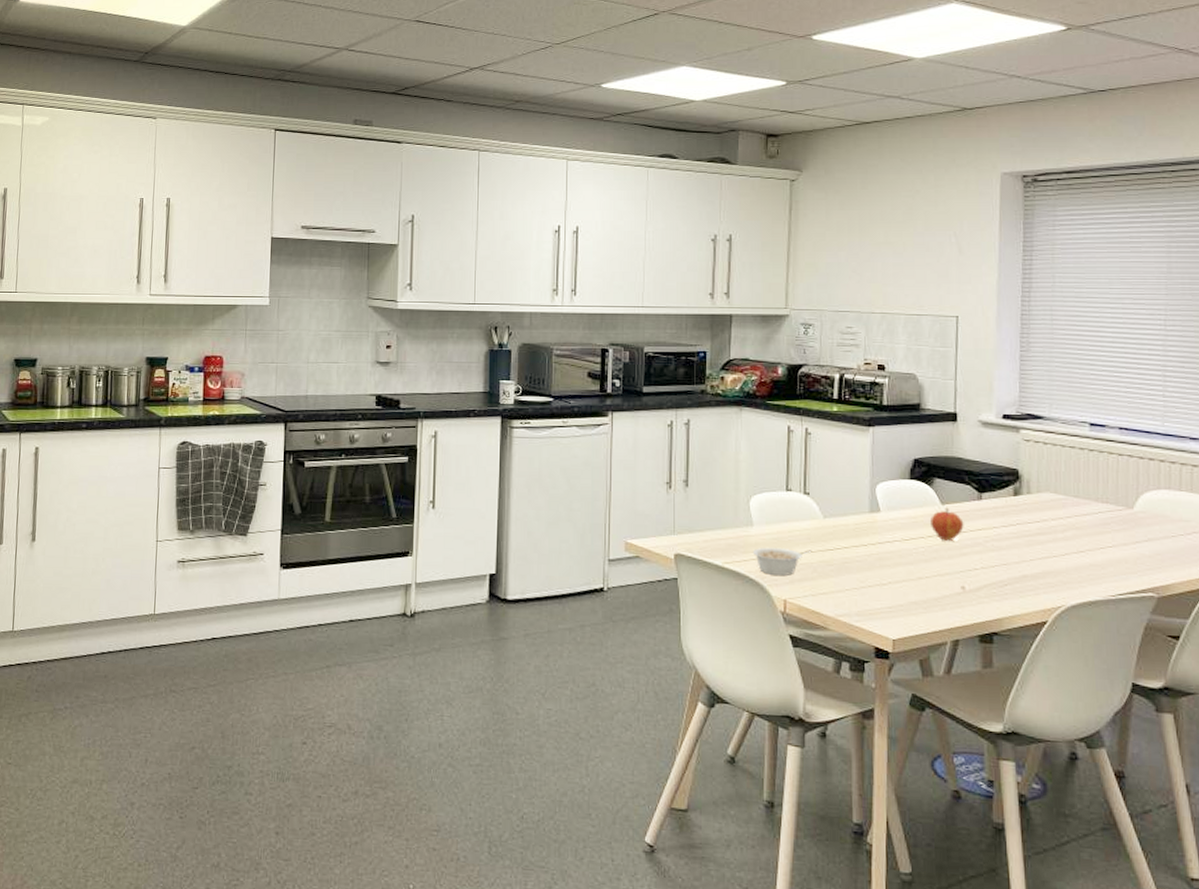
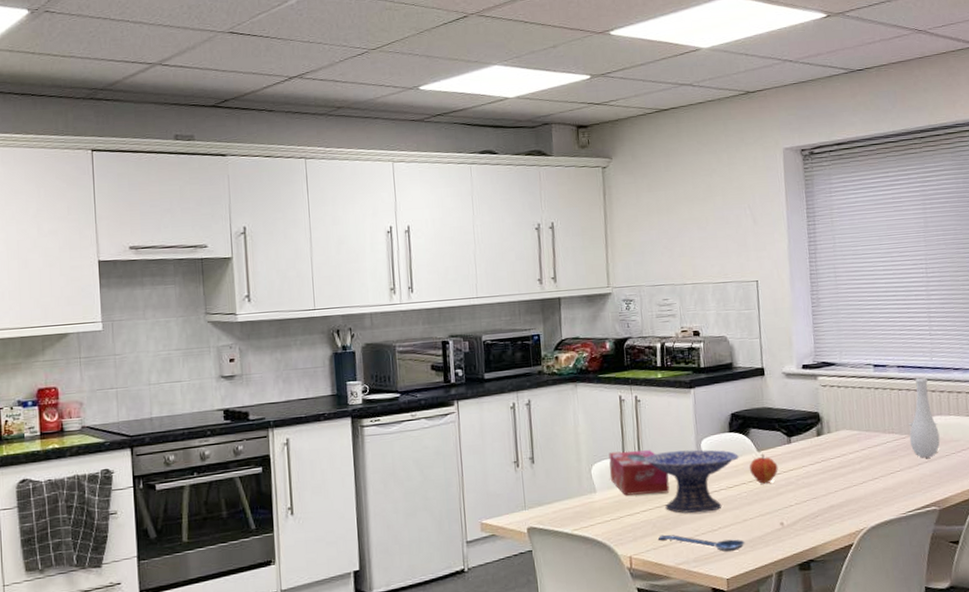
legume: present [752,547,812,576] -> none [597,507,650,536]
tissue box: none [769,485,836,537] -> present [608,450,670,496]
decorative bowl: none [808,492,919,564] -> present [643,449,739,513]
spoon: none [818,581,918,611] -> present [658,534,745,552]
vase: none [1127,444,1166,536] -> present [908,377,940,458]

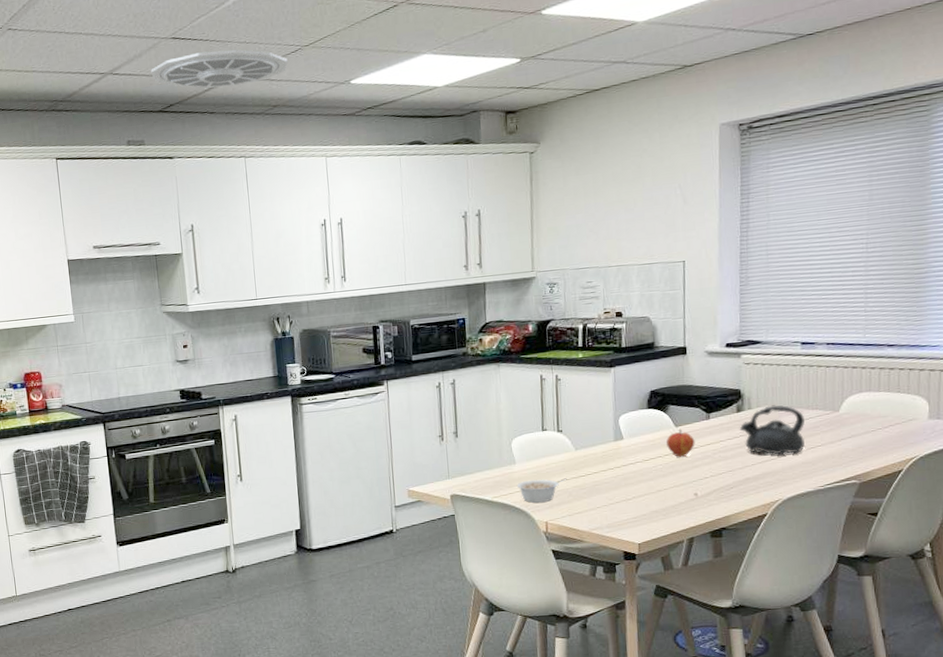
ceiling vent: none [205,48,354,86] -> present [151,49,288,89]
legume: none [597,507,650,536] -> present [516,478,567,503]
tissue box: present [608,450,670,496] -> none [528,425,586,467]
decorative bowl: present [643,449,739,513] -> none [561,425,656,484]
spoon: present [658,534,745,552] -> none [574,502,658,520]
teapot: none [820,428,886,481] -> present [739,405,806,455]
vase: present [908,377,940,458] -> none [834,354,867,434]

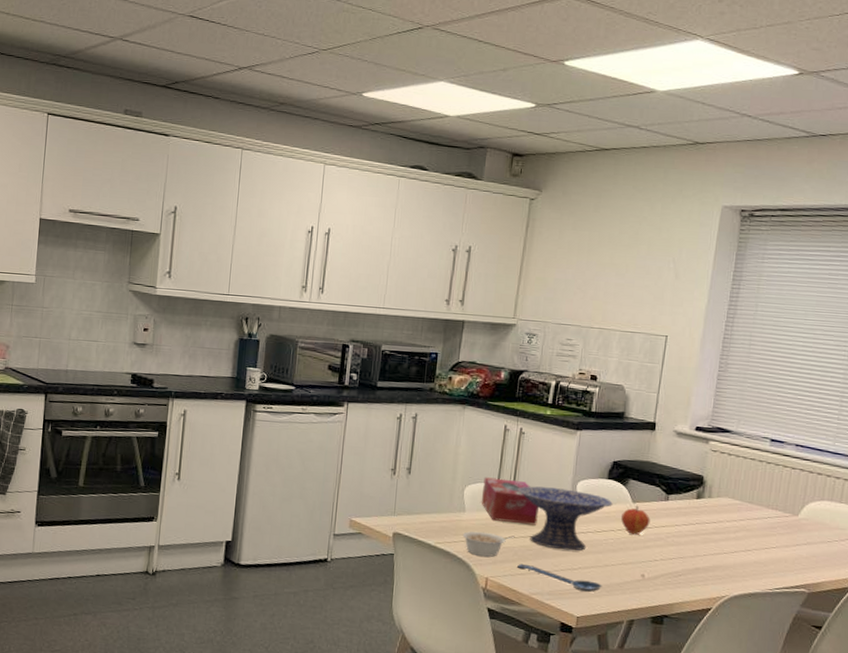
ceiling vent: present [151,49,288,89] -> none [162,35,303,76]
tissue box: none [528,425,586,467] -> present [481,477,539,525]
decorative bowl: none [561,425,656,484] -> present [516,486,613,551]
spoon: none [574,502,658,520] -> present [517,563,602,593]
teapot: present [739,405,806,455] -> none [696,498,763,551]

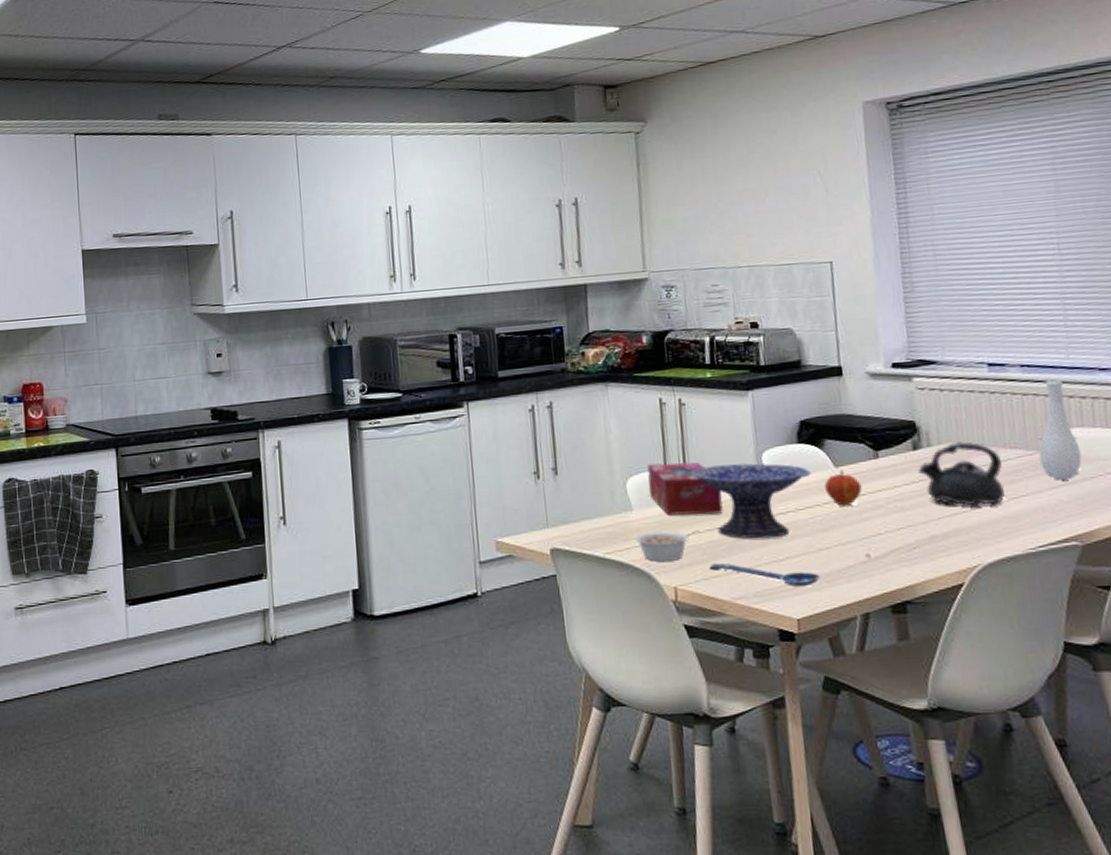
teapot: none [696,498,763,551] -> present [917,442,1006,506]
vase: none [792,460,826,541] -> present [1037,379,1082,480]

